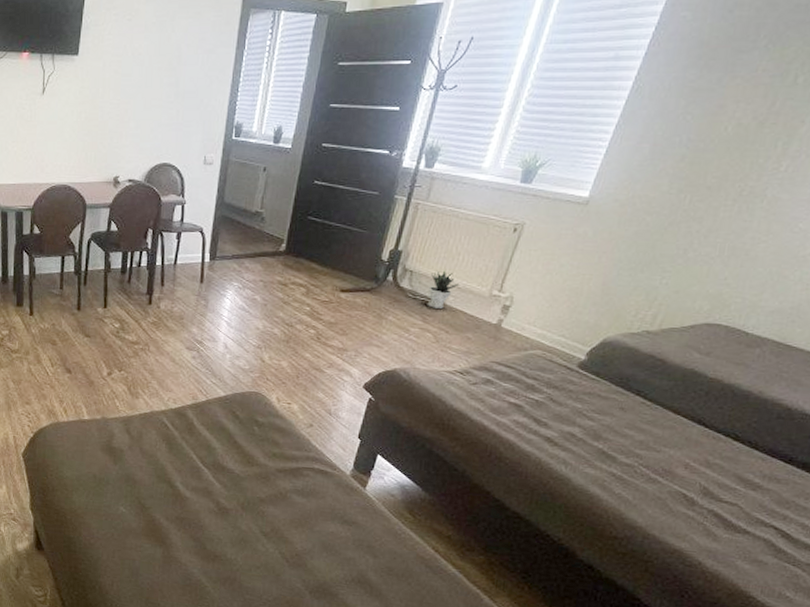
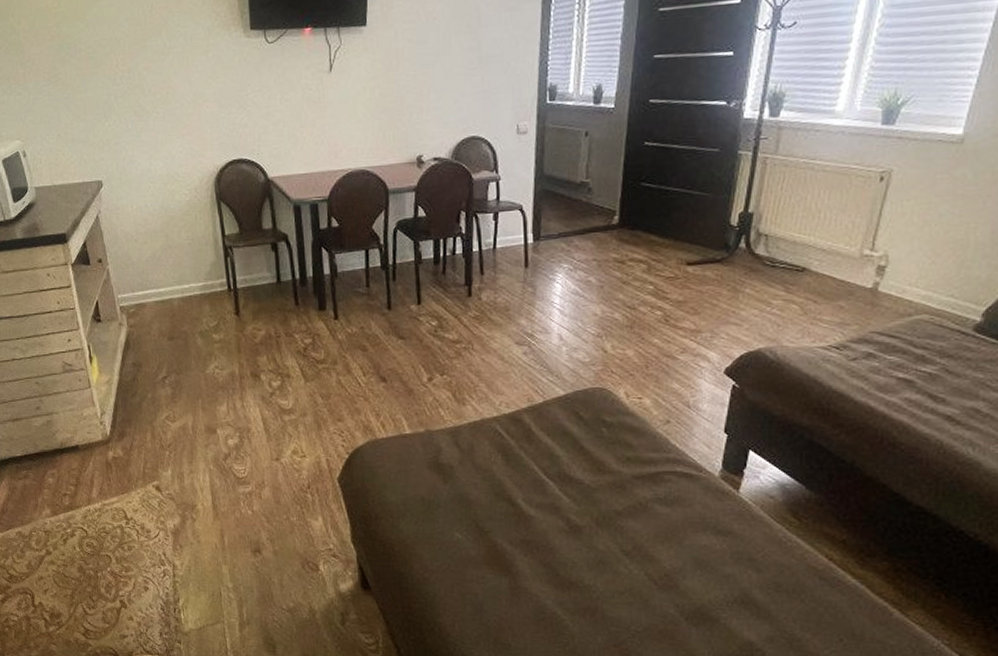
potted plant: present [427,270,460,309] -> none [788,231,825,276]

